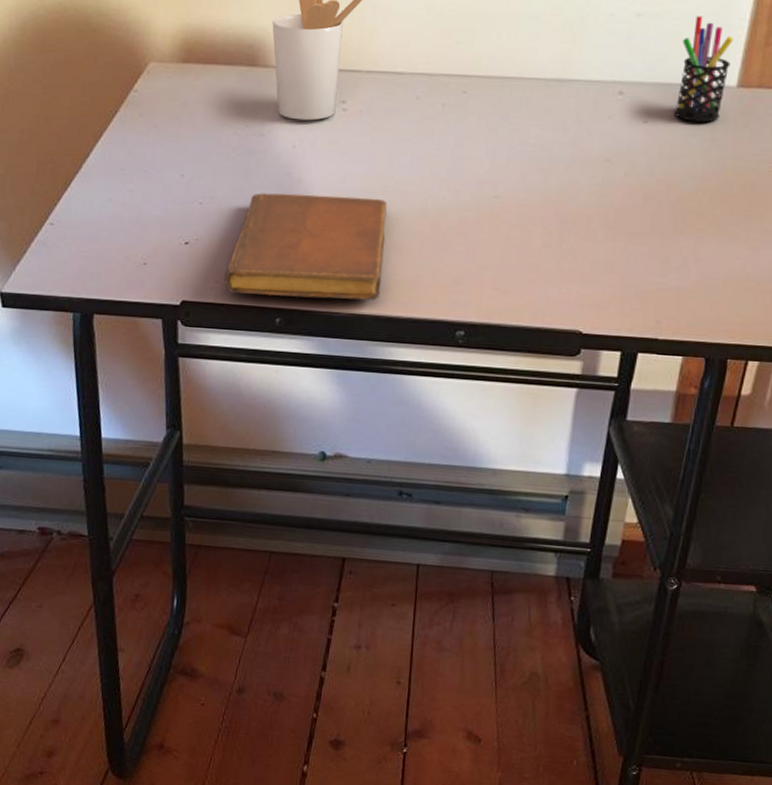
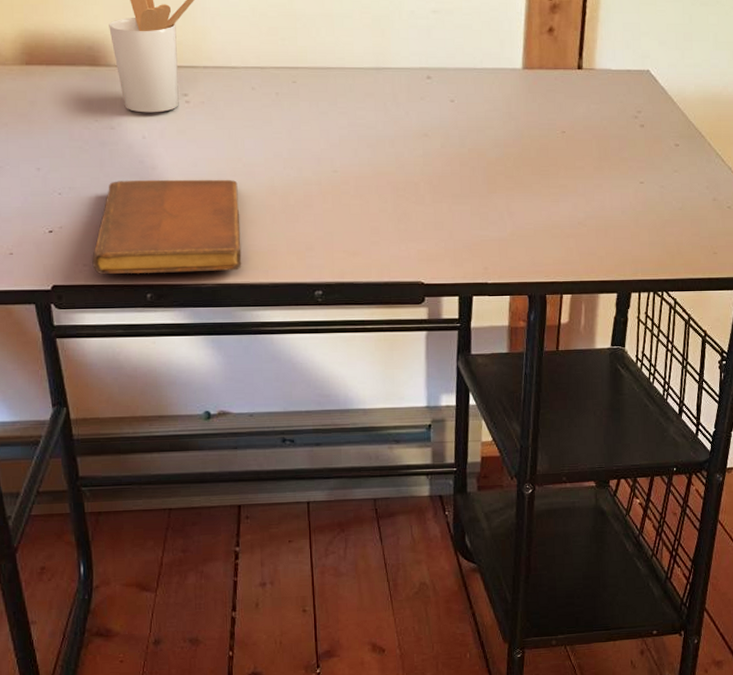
pen holder: present [674,16,733,123] -> none [473,11,515,99]

